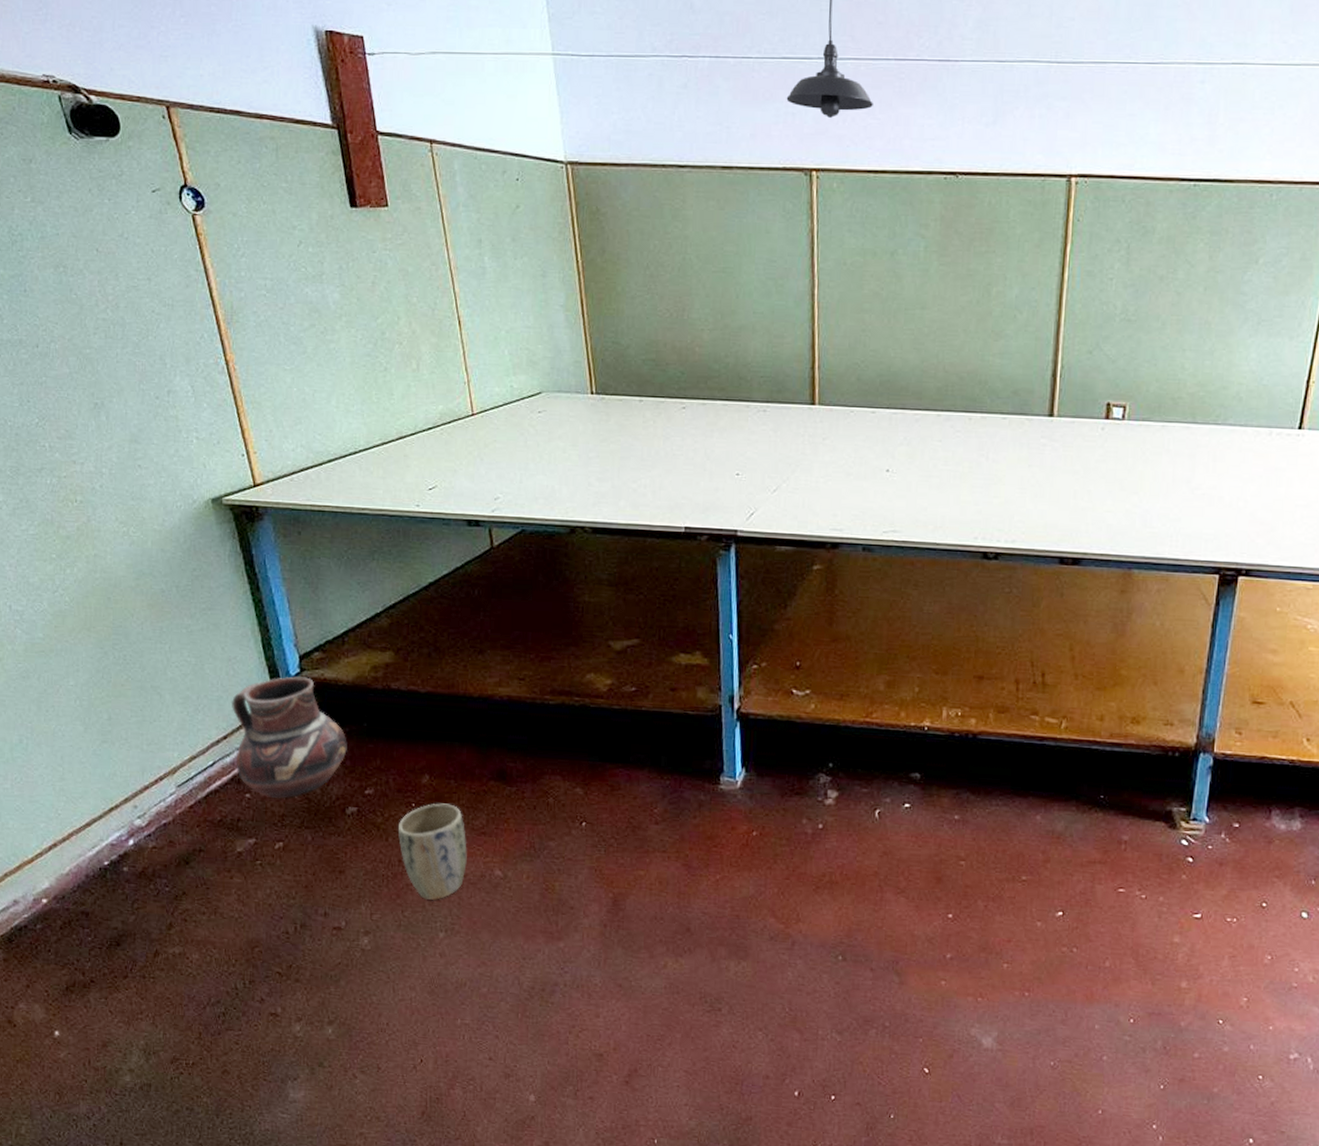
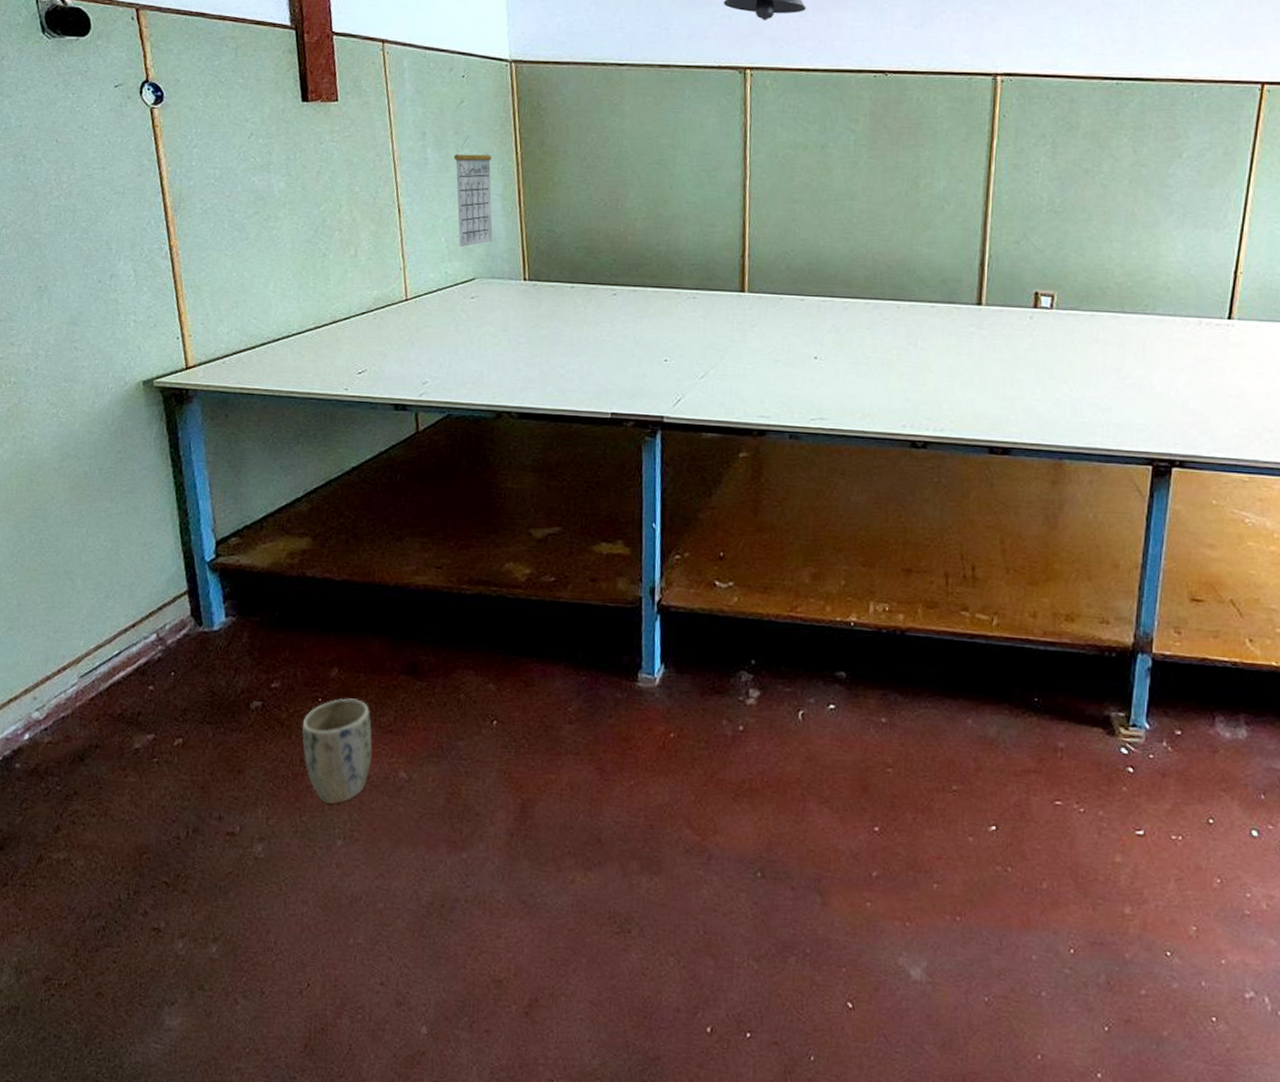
ceramic pot: present [231,676,347,798] -> none [141,562,257,691]
calendar: none [512,242,557,360] -> present [453,135,493,247]

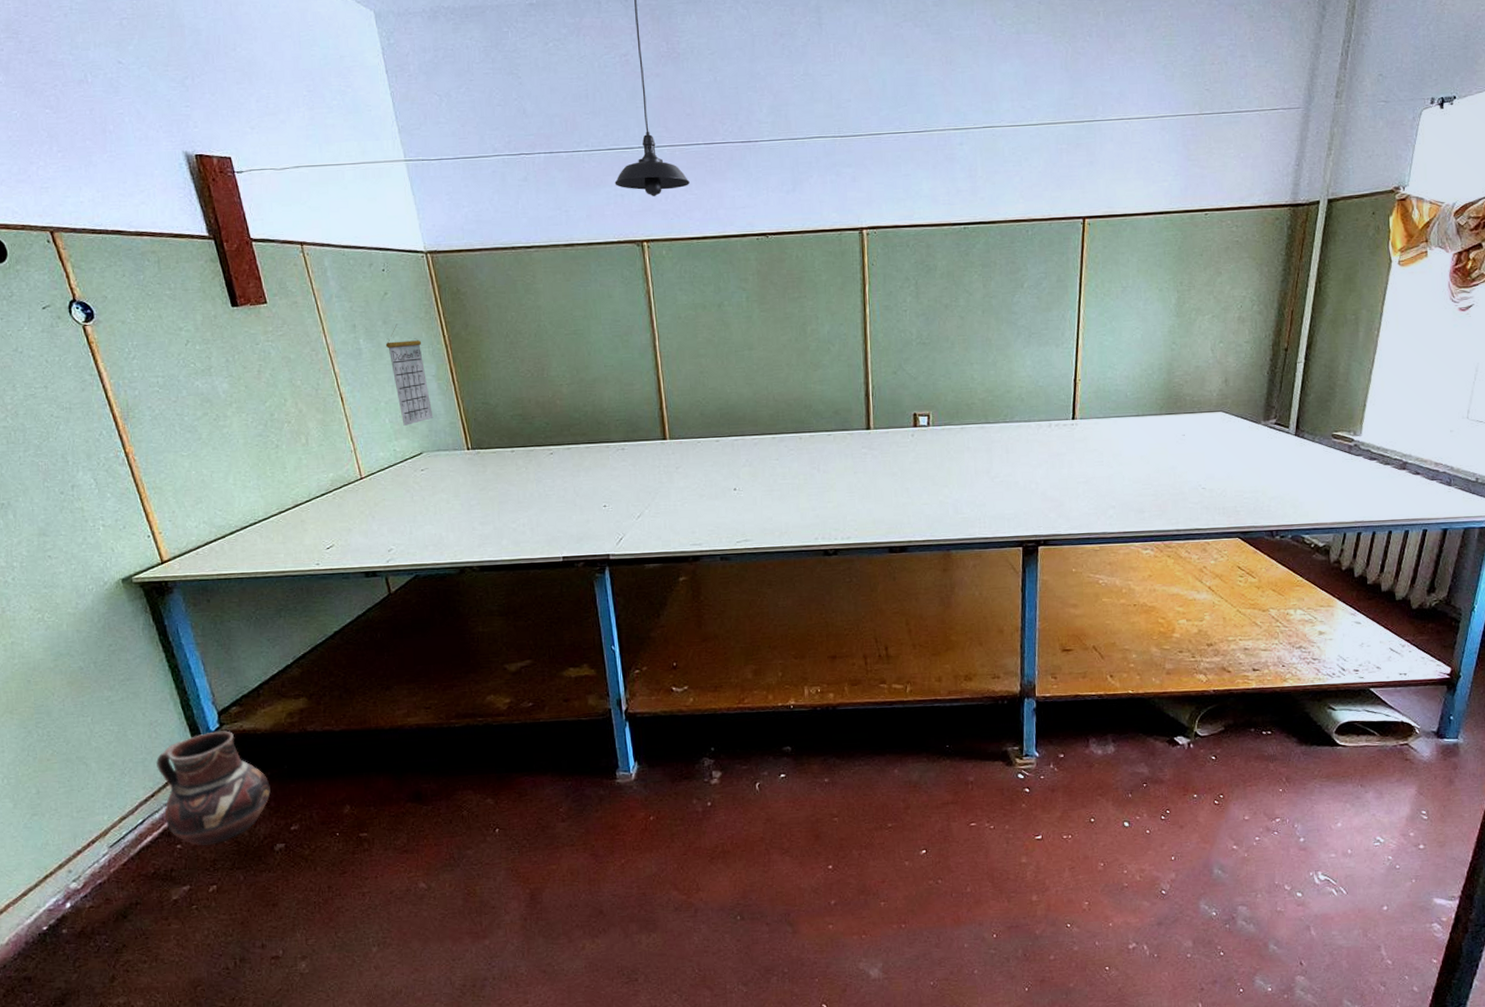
ceramic pot: none [141,562,257,691] -> present [155,730,271,846]
plant pot: present [302,698,373,804] -> none [325,829,392,920]

